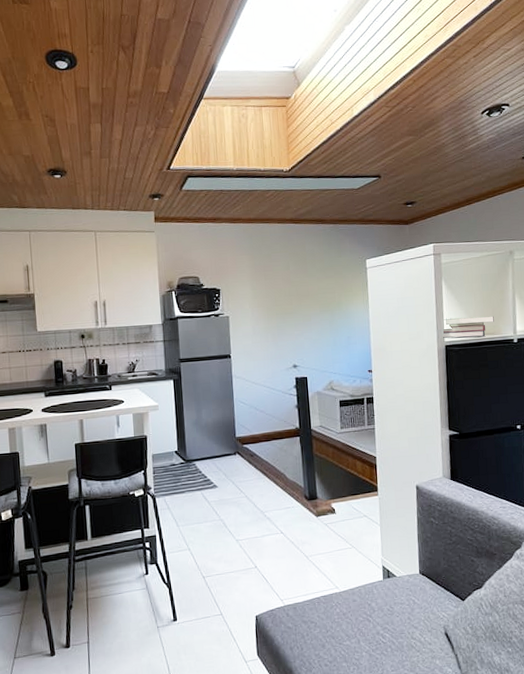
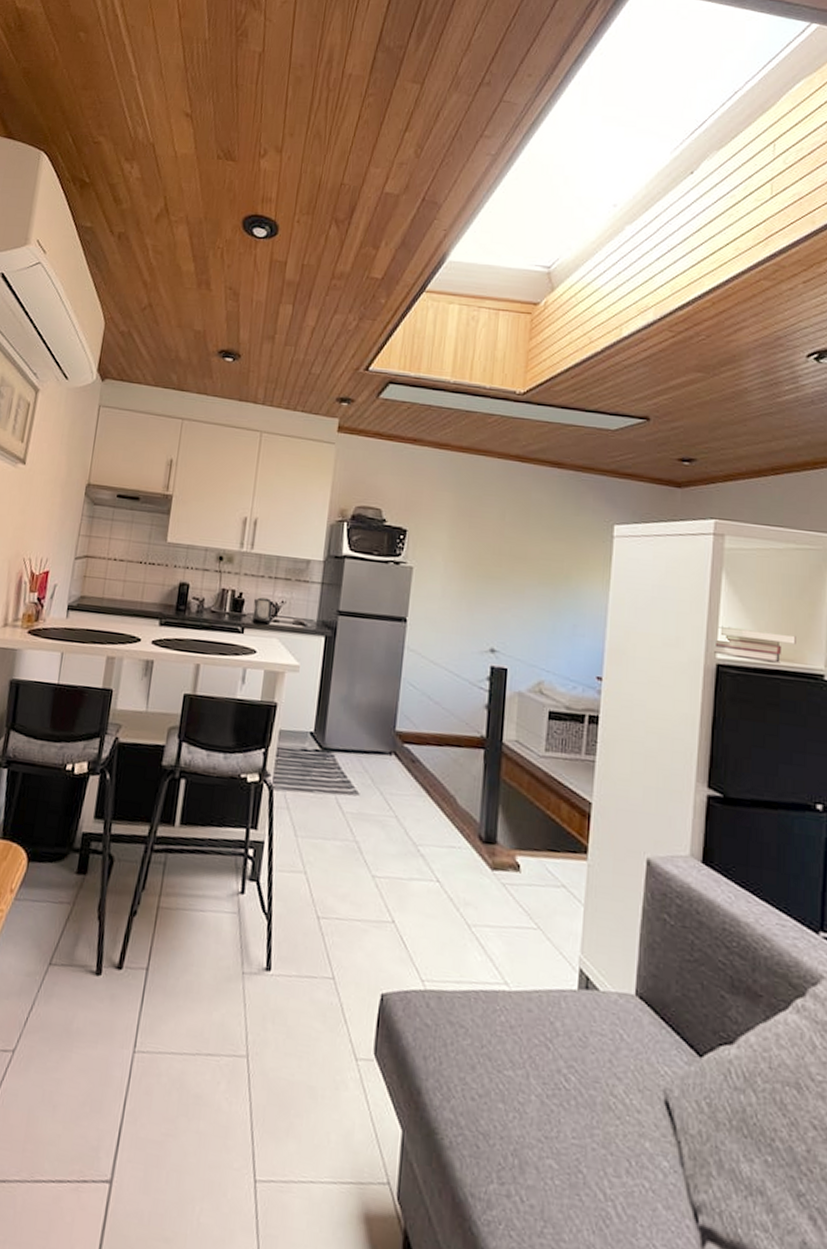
kettle: none [115,360,135,382] -> present [252,597,278,626]

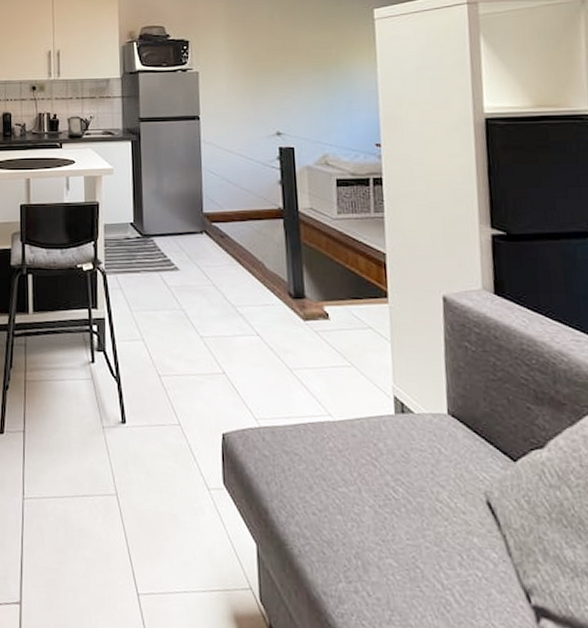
books: present [714,627,796,663] -> none [481,83,559,110]

